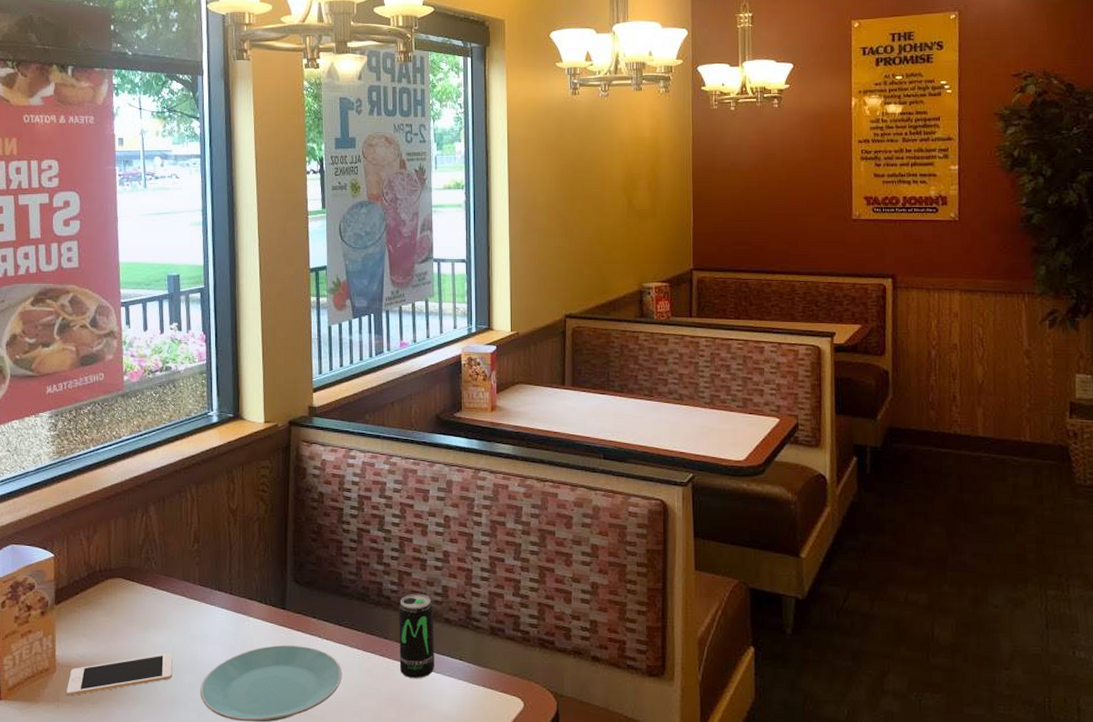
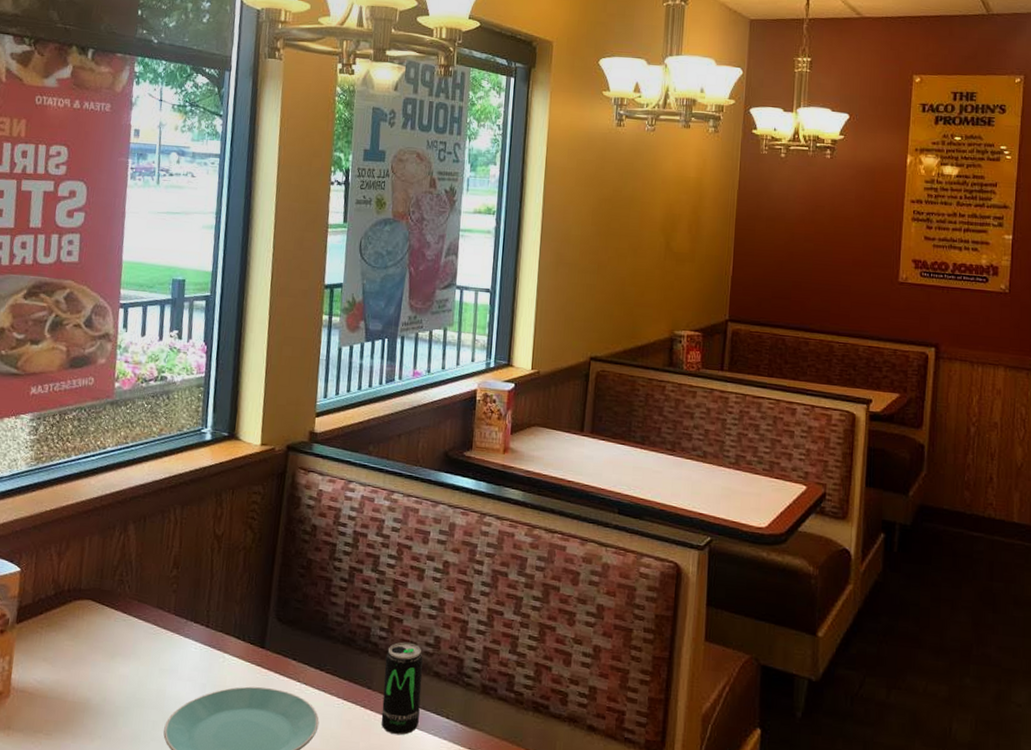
cell phone: present [66,653,173,697] -> none [18,686,138,725]

